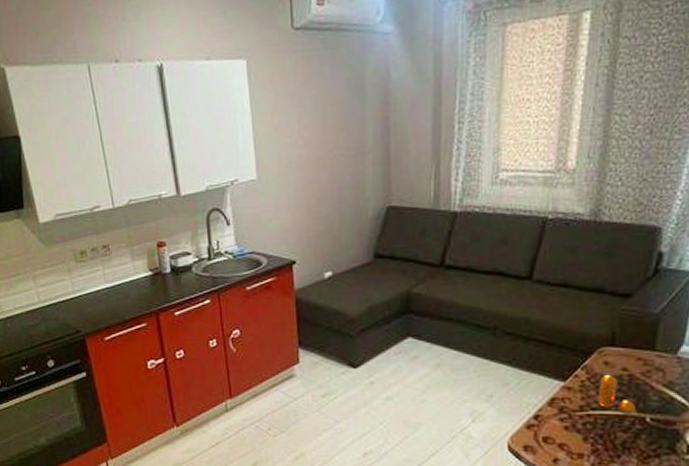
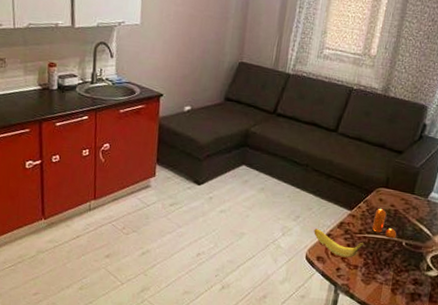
banana: none [515,409,589,445] -> present [314,228,365,258]

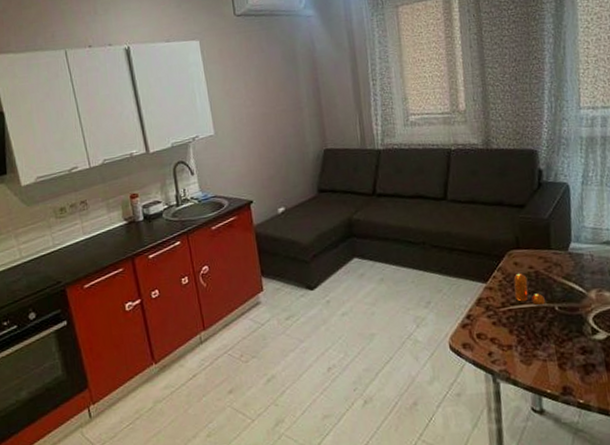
banana: present [314,228,365,258] -> none [450,311,512,339]

